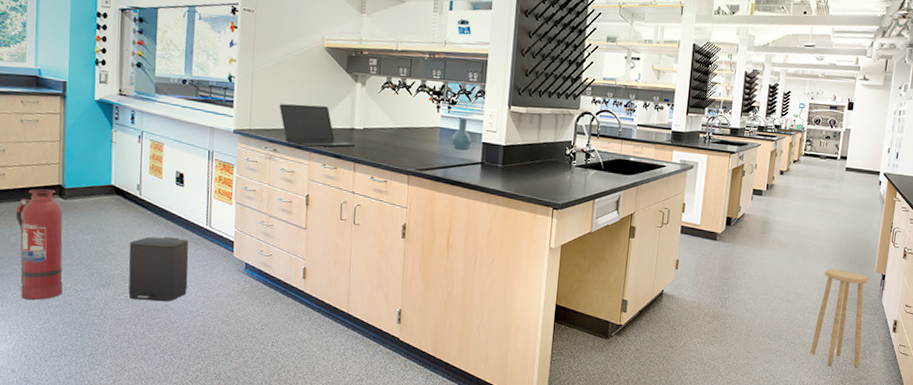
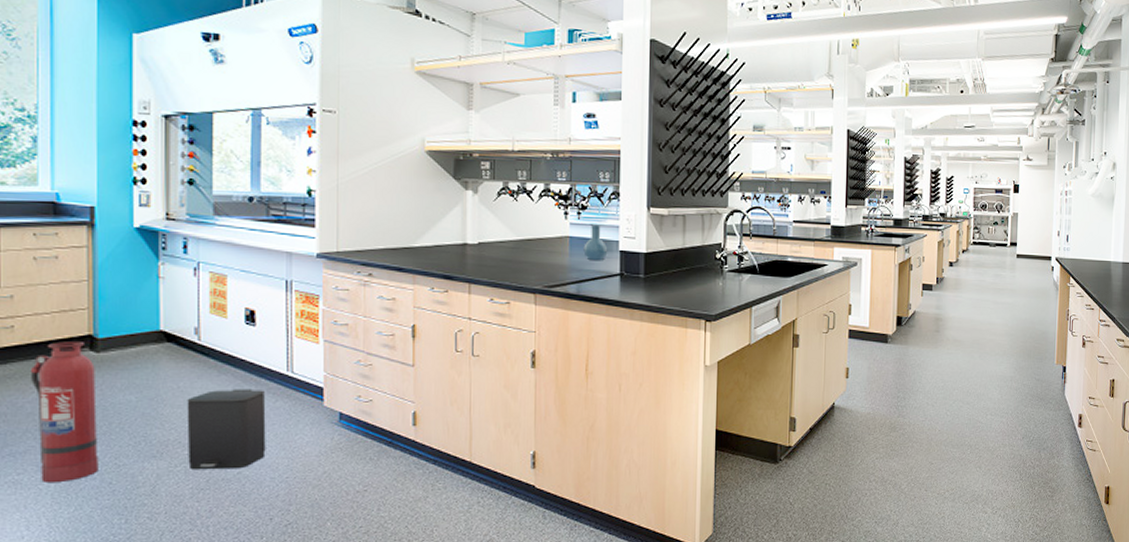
laptop: present [279,104,355,148] -> none [373,219,469,269]
stool: present [811,269,868,368] -> none [996,365,1049,471]

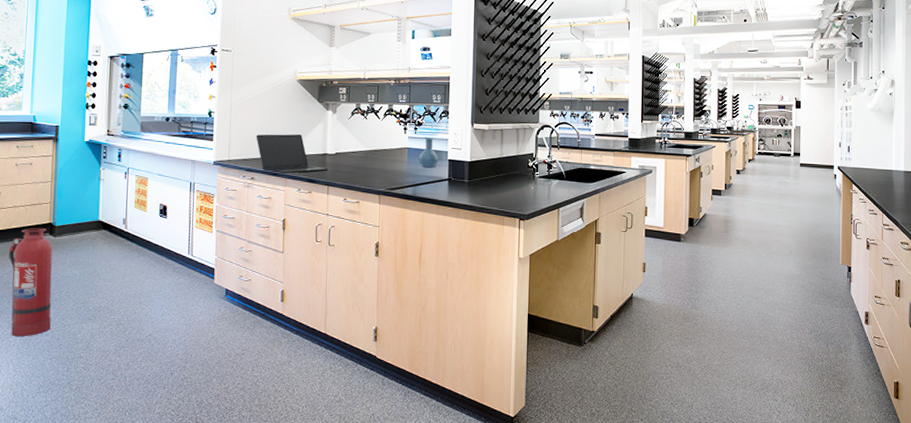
pedal bin: present [187,388,266,470] -> none [114,267,172,332]
laptop: none [373,219,469,269] -> present [256,134,328,174]

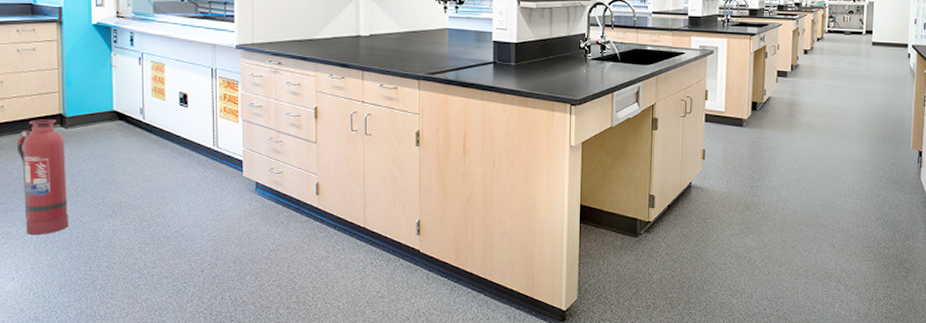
laptop: present [256,134,328,174] -> none [281,14,362,58]
flask: present [419,138,439,168] -> none [461,17,483,51]

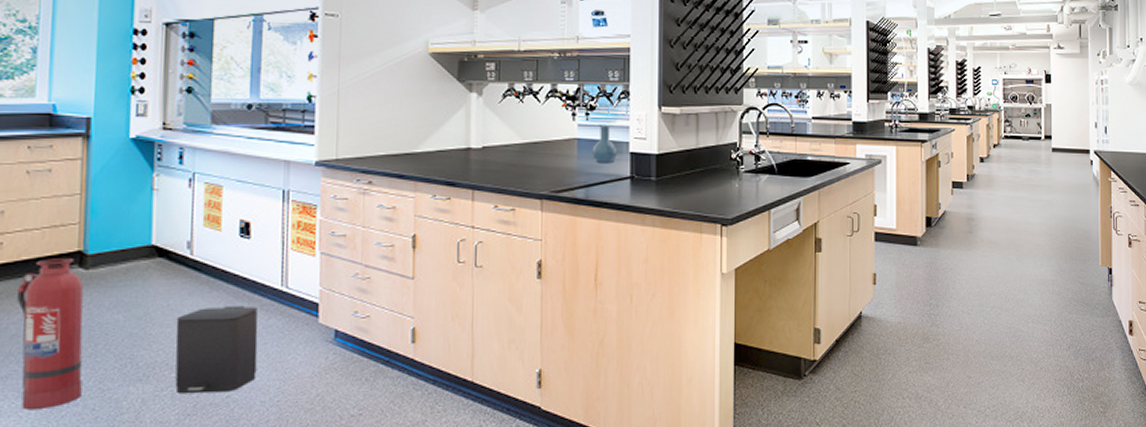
pedal bin: none [135,160,197,228] -> present [175,305,258,395]
flask: none [461,17,483,51] -> present [592,125,618,164]

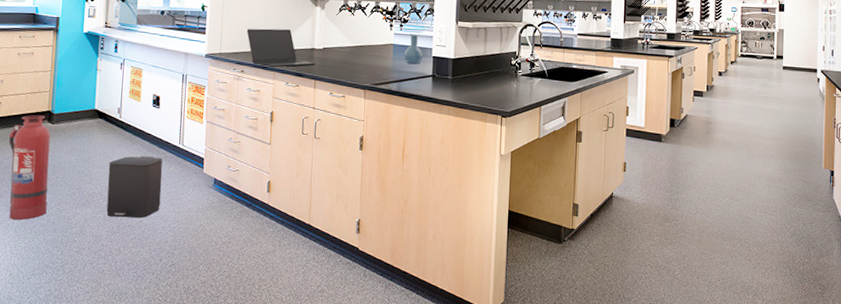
laptop: none [373,124,472,175] -> present [246,28,315,68]

